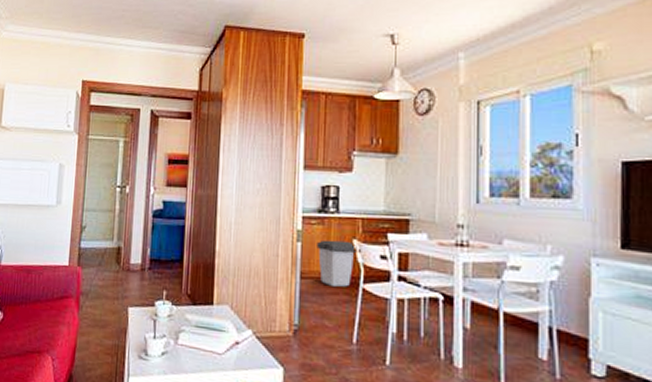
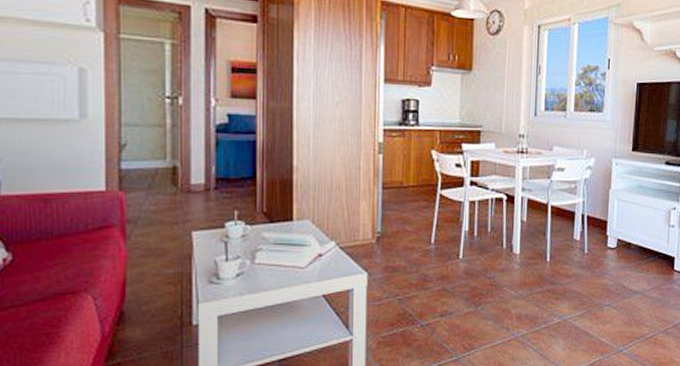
trash can: present [317,239,357,287] -> none [398,151,435,194]

